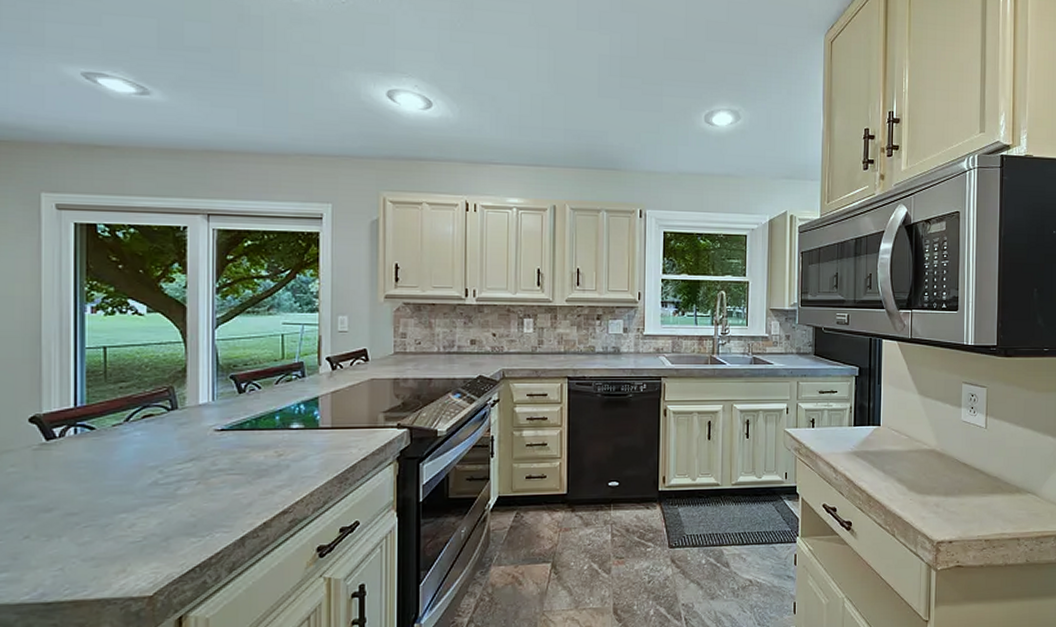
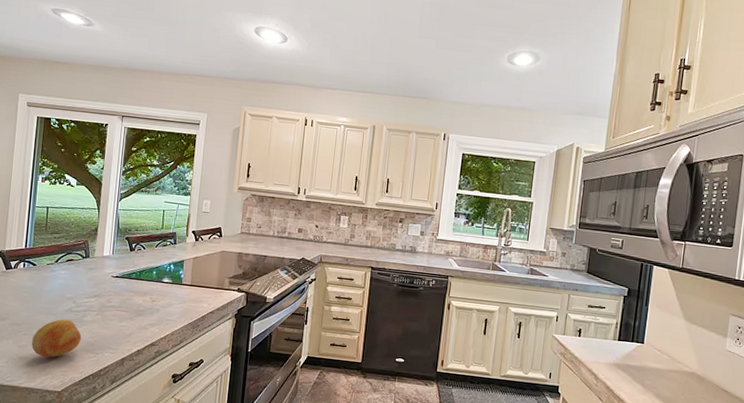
fruit: none [98,496,177,553] -> present [31,319,82,358]

